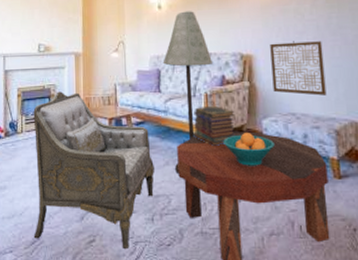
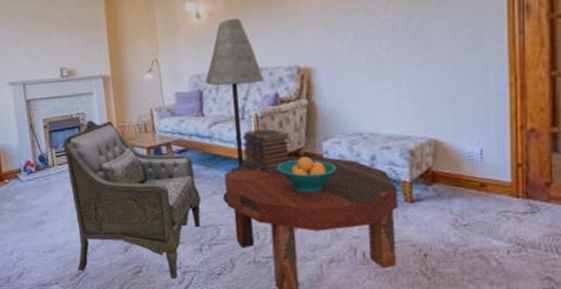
wall art: present [270,41,327,96] -> none [333,46,401,112]

